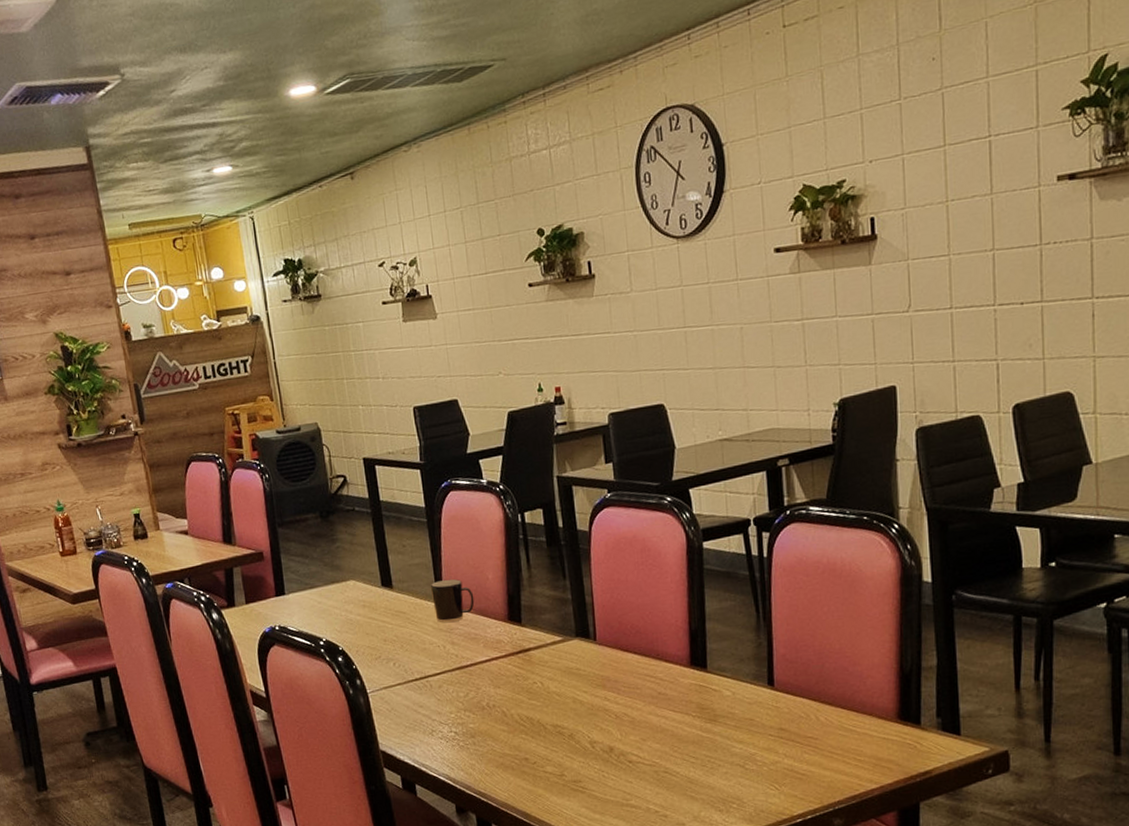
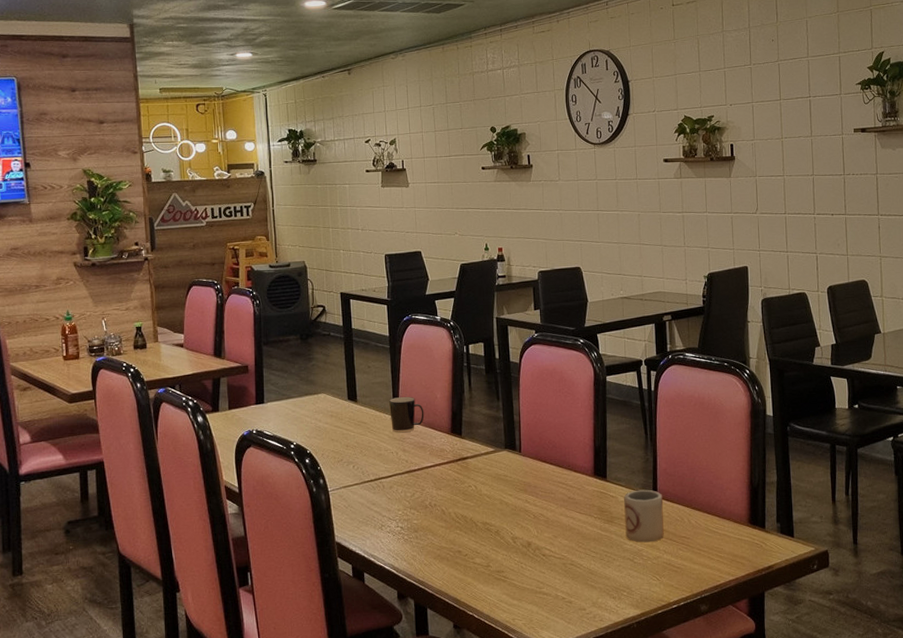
cup: none [730,680,784,745] -> present [624,489,664,543]

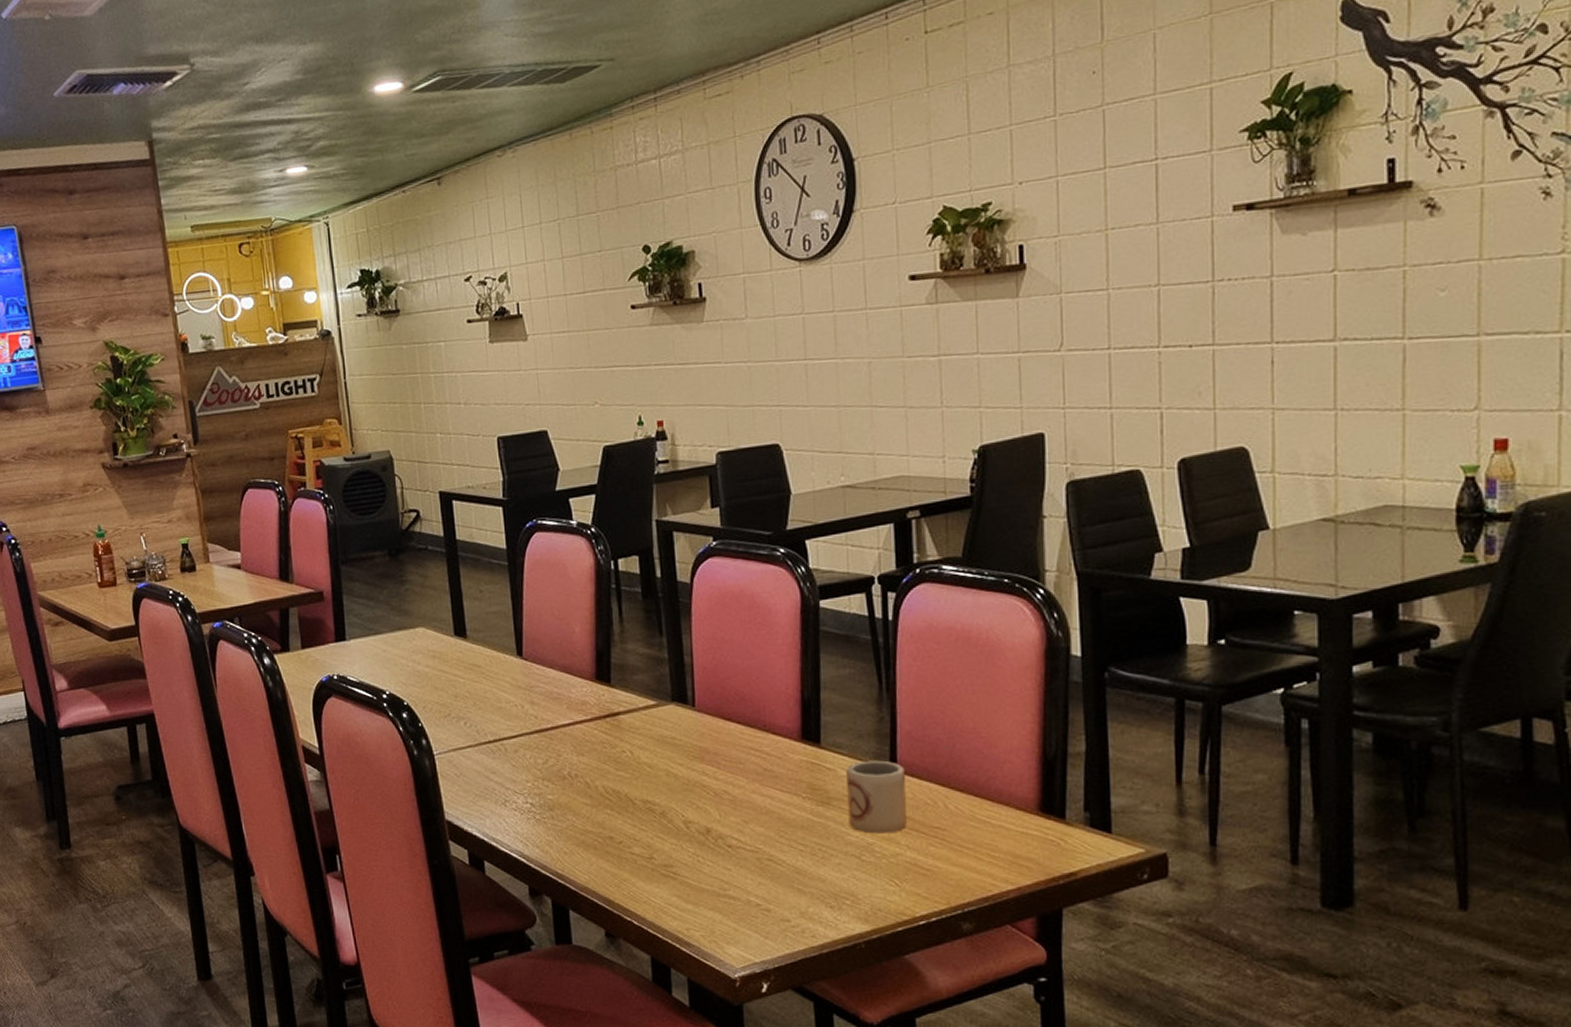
mug: present [388,396,424,433] -> none [508,630,558,680]

